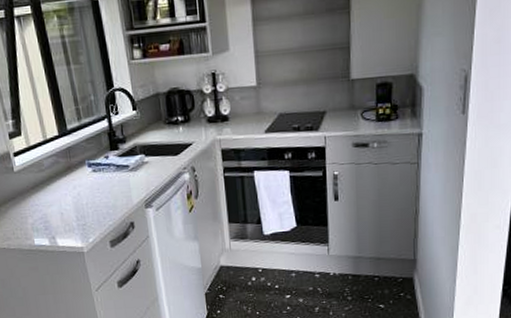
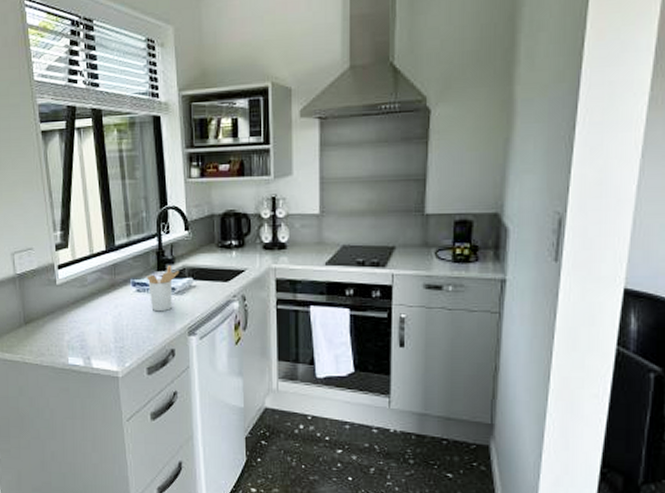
utensil holder: none [101,144,132,189] -> present [147,265,180,312]

